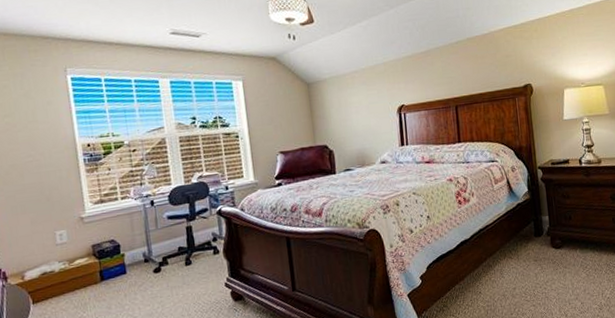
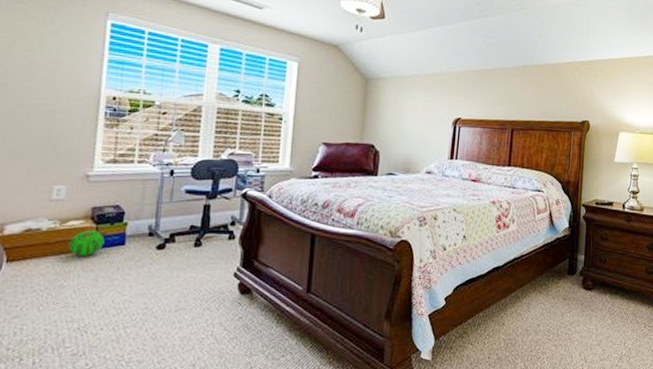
ball: none [80,265,109,289] -> present [69,230,105,256]

